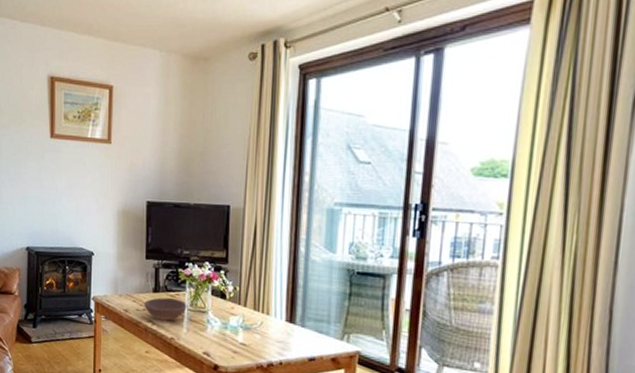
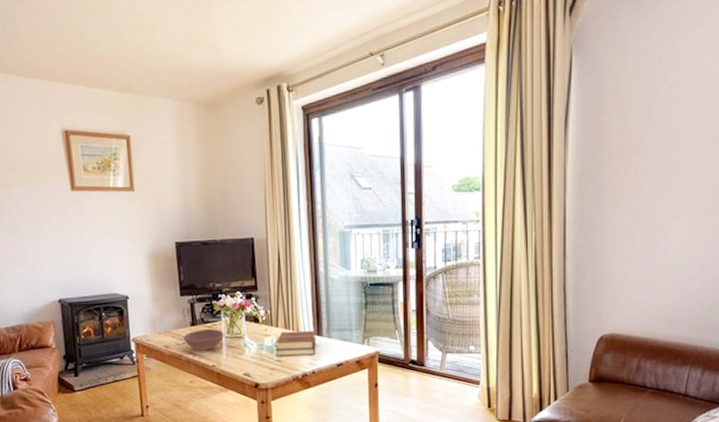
books: none [240,312,289,344] -> present [275,330,317,357]

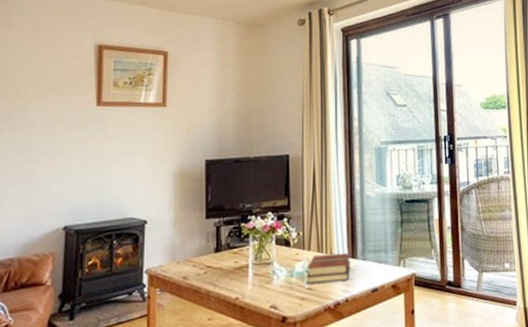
bowl: present [183,328,224,350] -> none [205,254,251,281]

